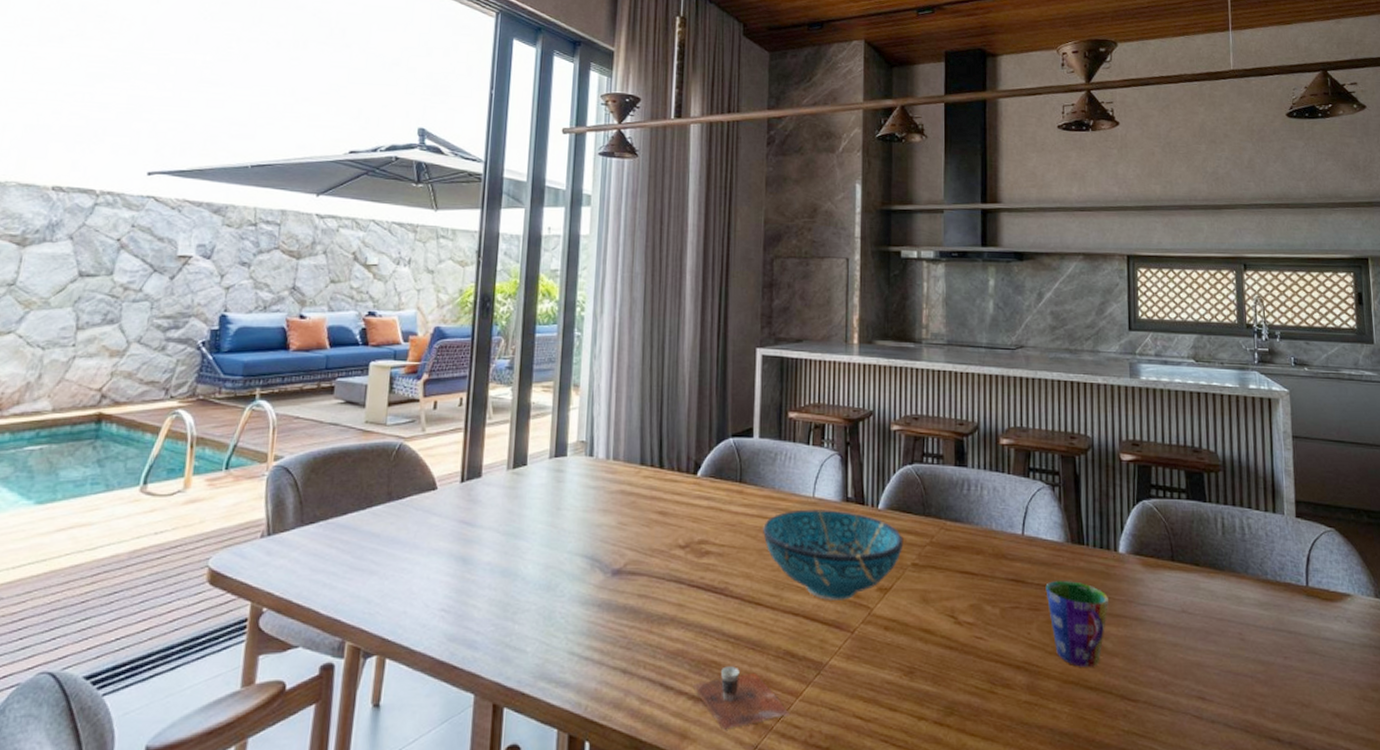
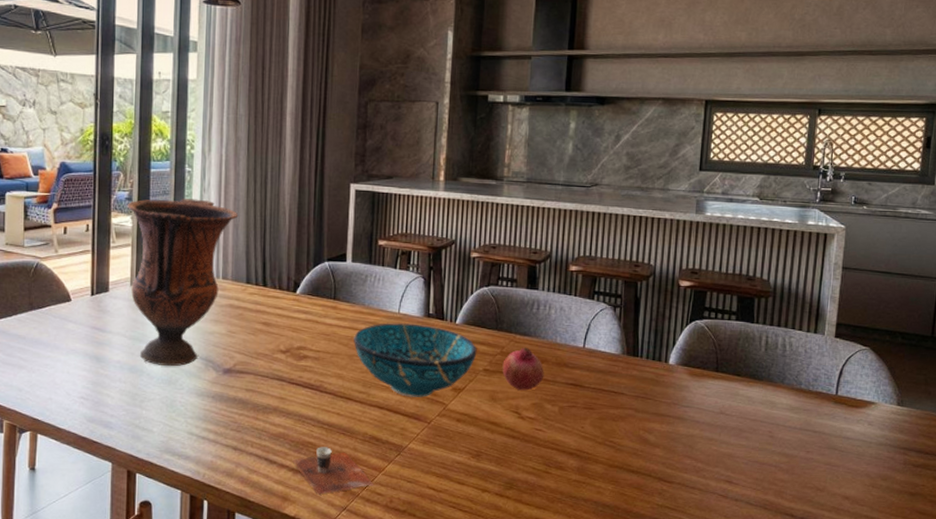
vase: none [507,367,633,568] -> present [126,198,239,367]
fruit: none [933,536,981,589] -> present [502,347,544,391]
cup: present [1045,581,1109,667] -> none [600,386,656,455]

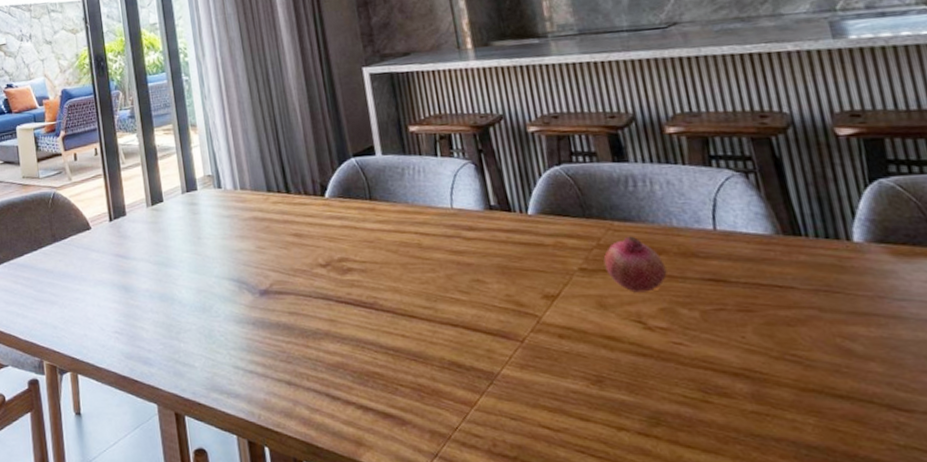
vase: present [126,198,239,367] -> none [130,107,246,292]
cup: present [291,447,373,495] -> none [357,377,467,438]
decorative bowl: present [354,322,477,397] -> none [403,219,565,310]

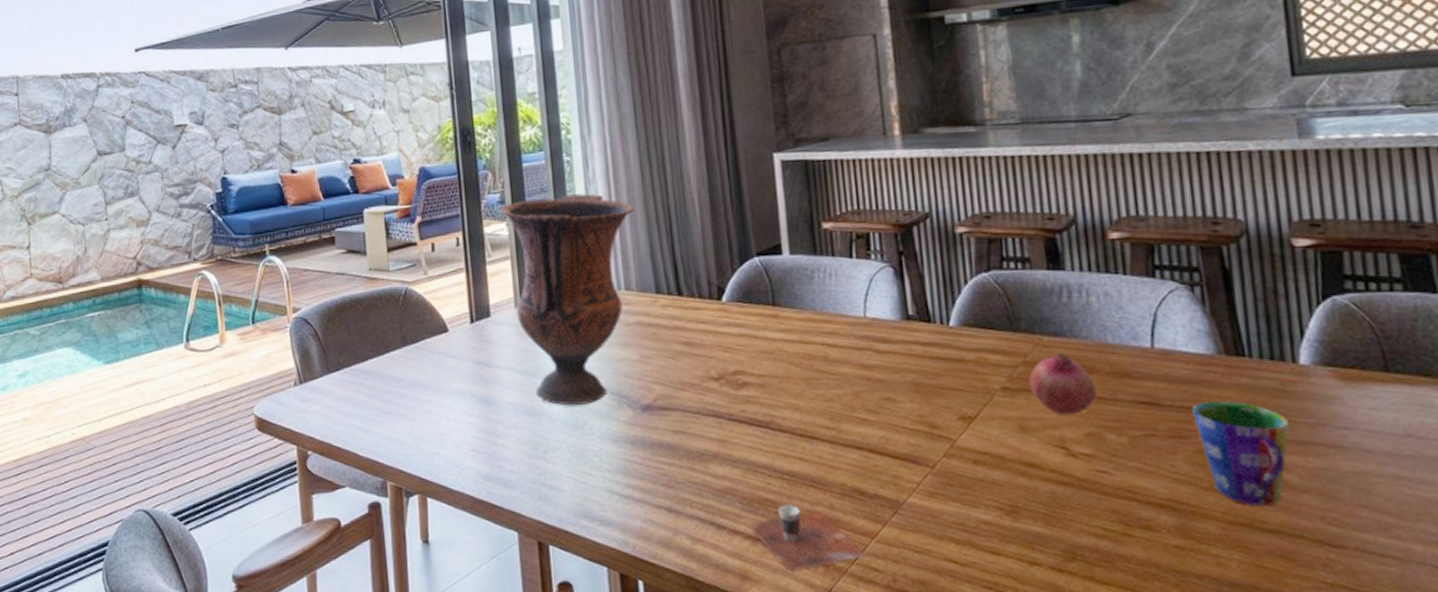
vase: none [130,107,246,292] -> present [499,193,635,406]
cup: none [357,377,467,438] -> present [745,505,865,571]
cup: none [756,277,850,373] -> present [1191,401,1290,506]

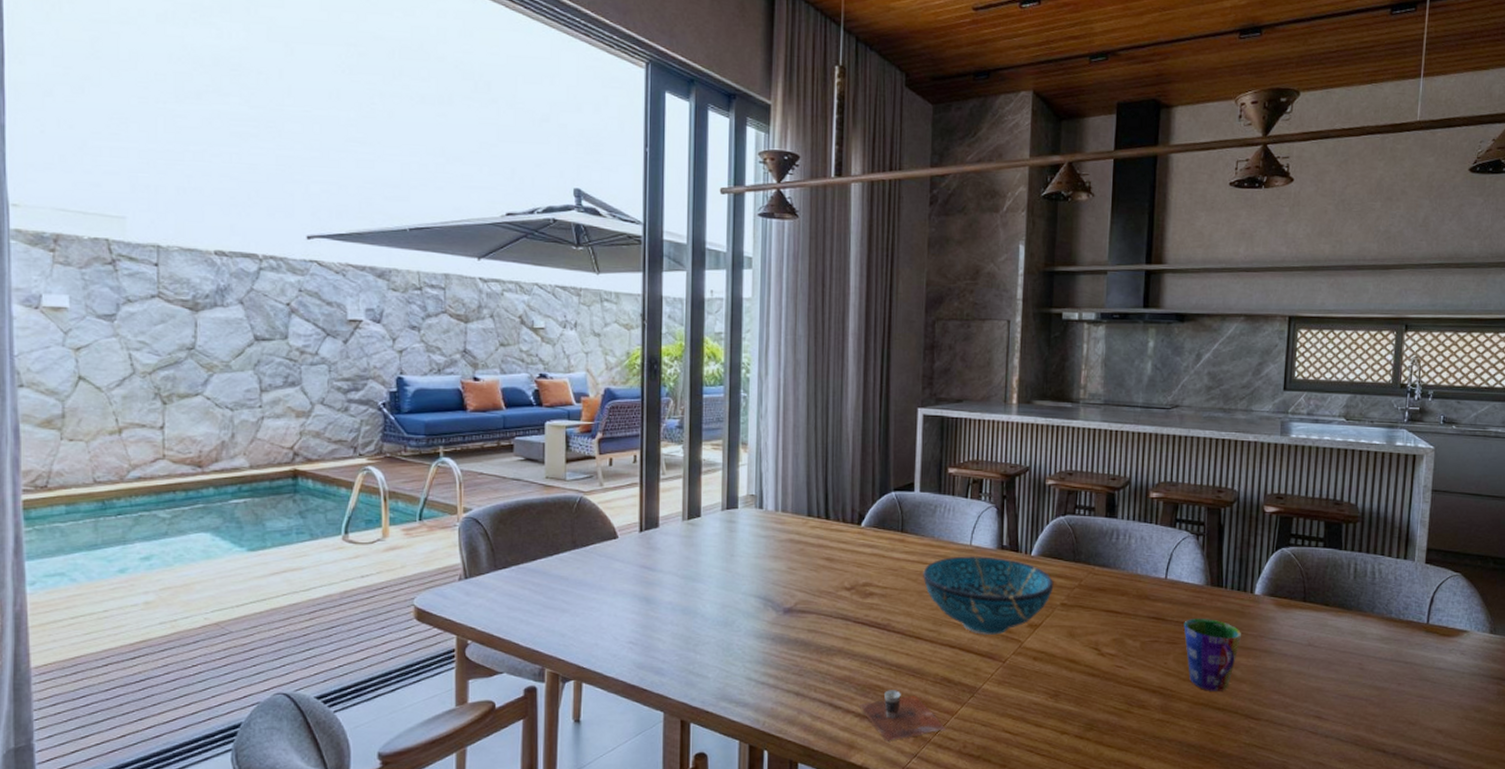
vase: present [499,193,635,406] -> none [677,426,799,607]
decorative bowl: none [807,329,988,432] -> present [923,555,1054,635]
fruit: present [1028,352,1097,415] -> none [1080,579,1125,625]

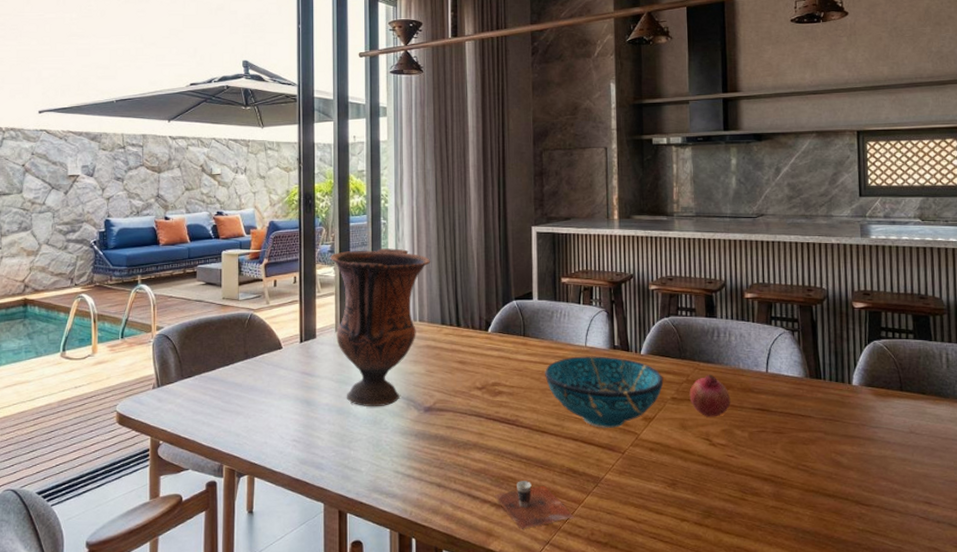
vase: none [677,426,799,607] -> present [329,248,431,407]
fruit: none [1080,579,1125,625] -> present [689,374,731,417]
cup: present [1183,619,1242,691] -> none [788,409,845,479]

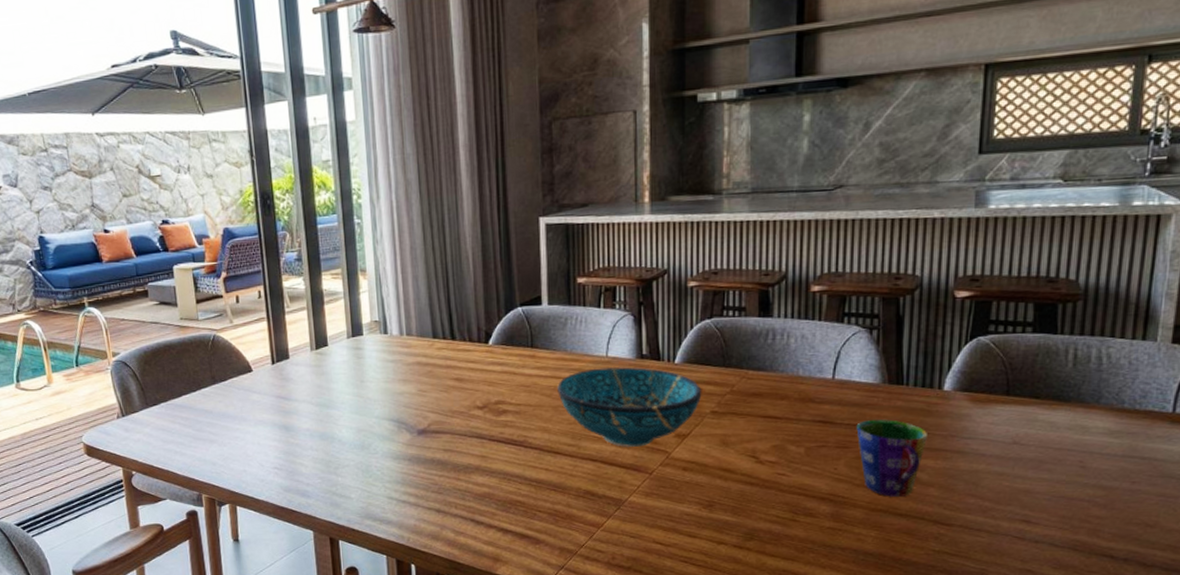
vase: present [329,248,431,407] -> none [297,252,417,431]
cup: present [493,481,574,529] -> none [499,504,592,554]
fruit: present [689,374,731,417] -> none [733,383,785,432]
cup: none [788,409,845,479] -> present [856,419,929,497]

